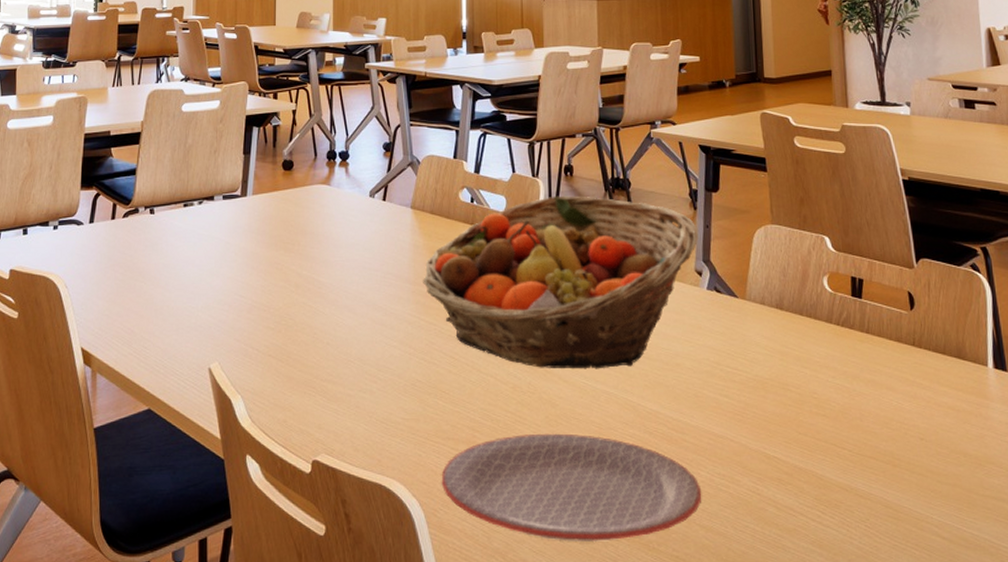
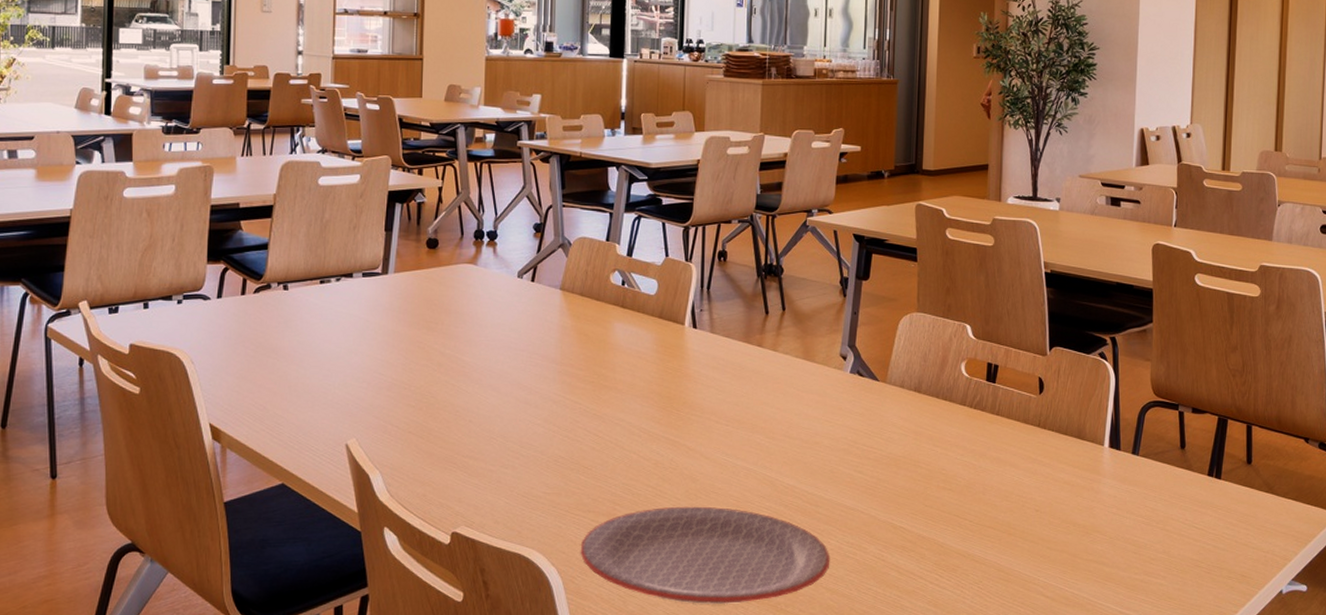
fruit basket: present [423,196,699,369] -> none [569,280,846,447]

